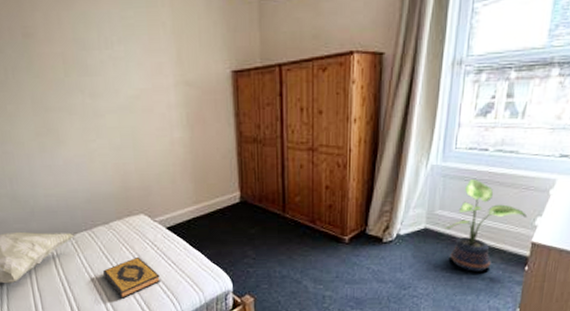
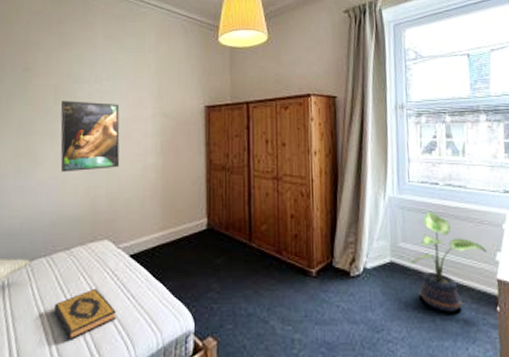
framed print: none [72,70,146,150] -> present [60,101,120,172]

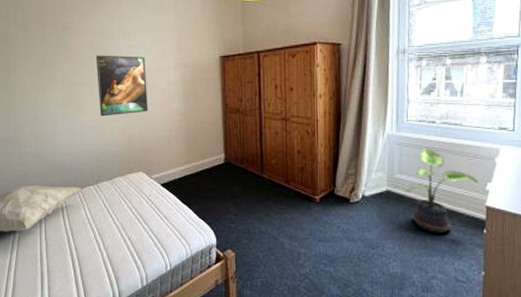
hardback book: present [54,288,116,340] -> none [103,210,152,249]

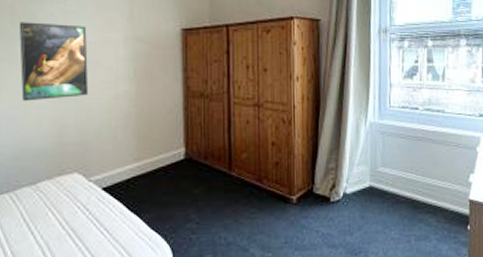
potted plant: present [405,147,479,233] -> none [388,137,462,233]

